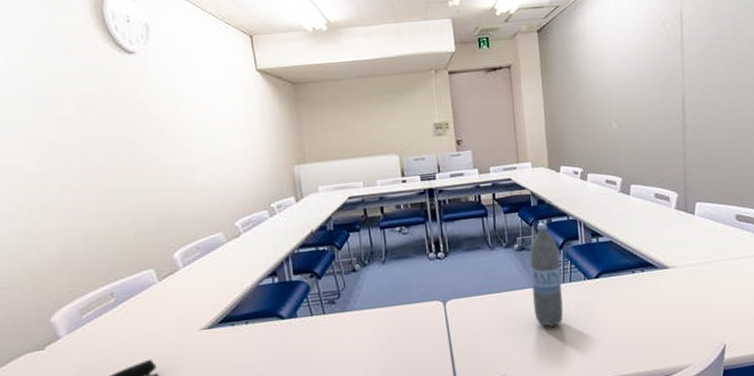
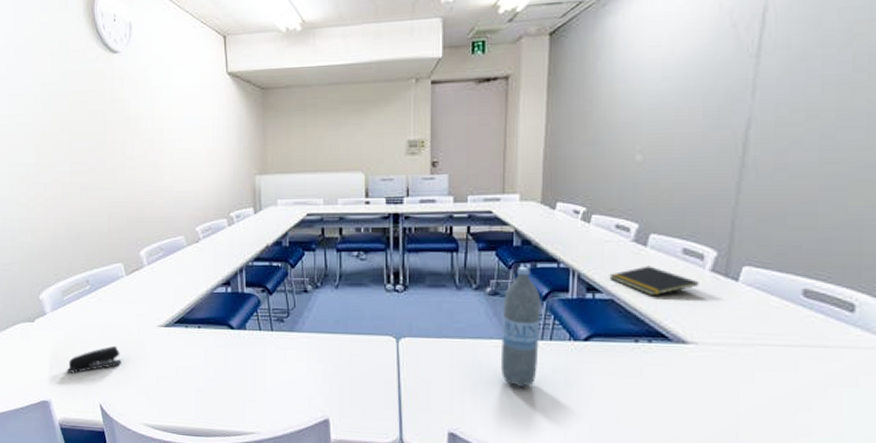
notepad: none [606,210,670,234] -> present [609,266,699,296]

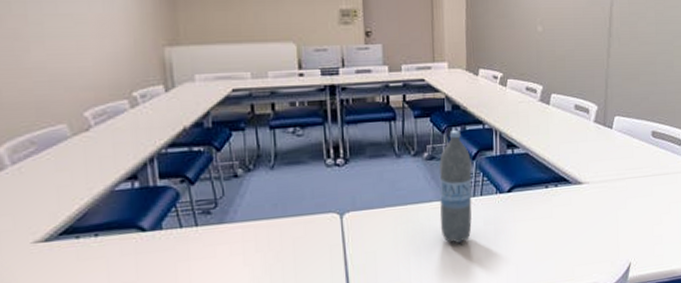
notepad: present [609,266,699,296] -> none [523,121,587,147]

